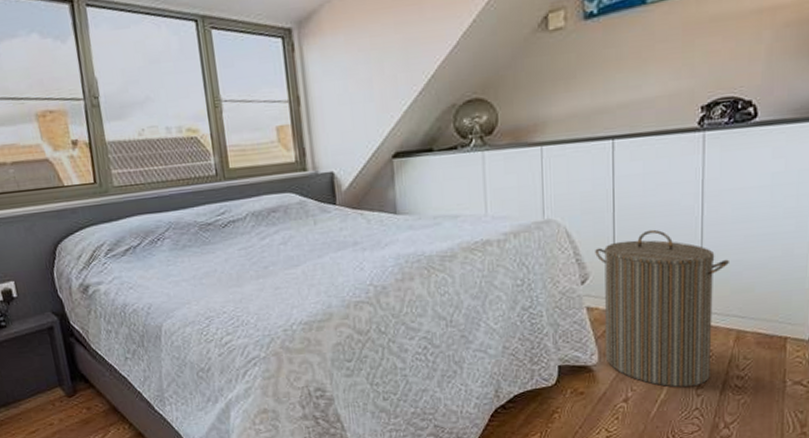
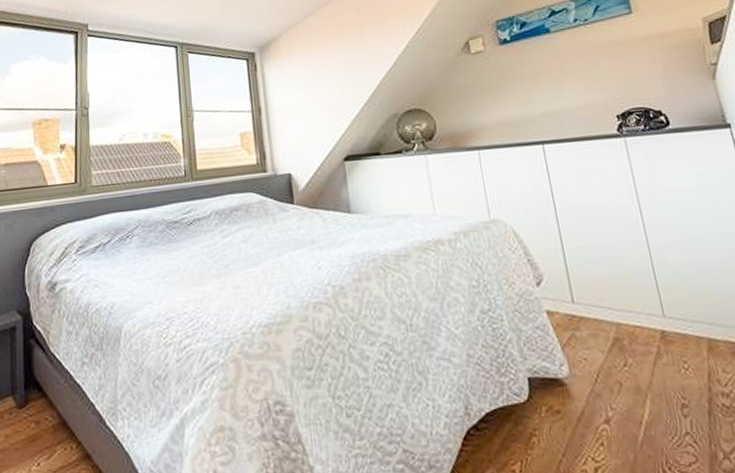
laundry hamper: present [595,229,731,388] -> none [544,229,693,407]

